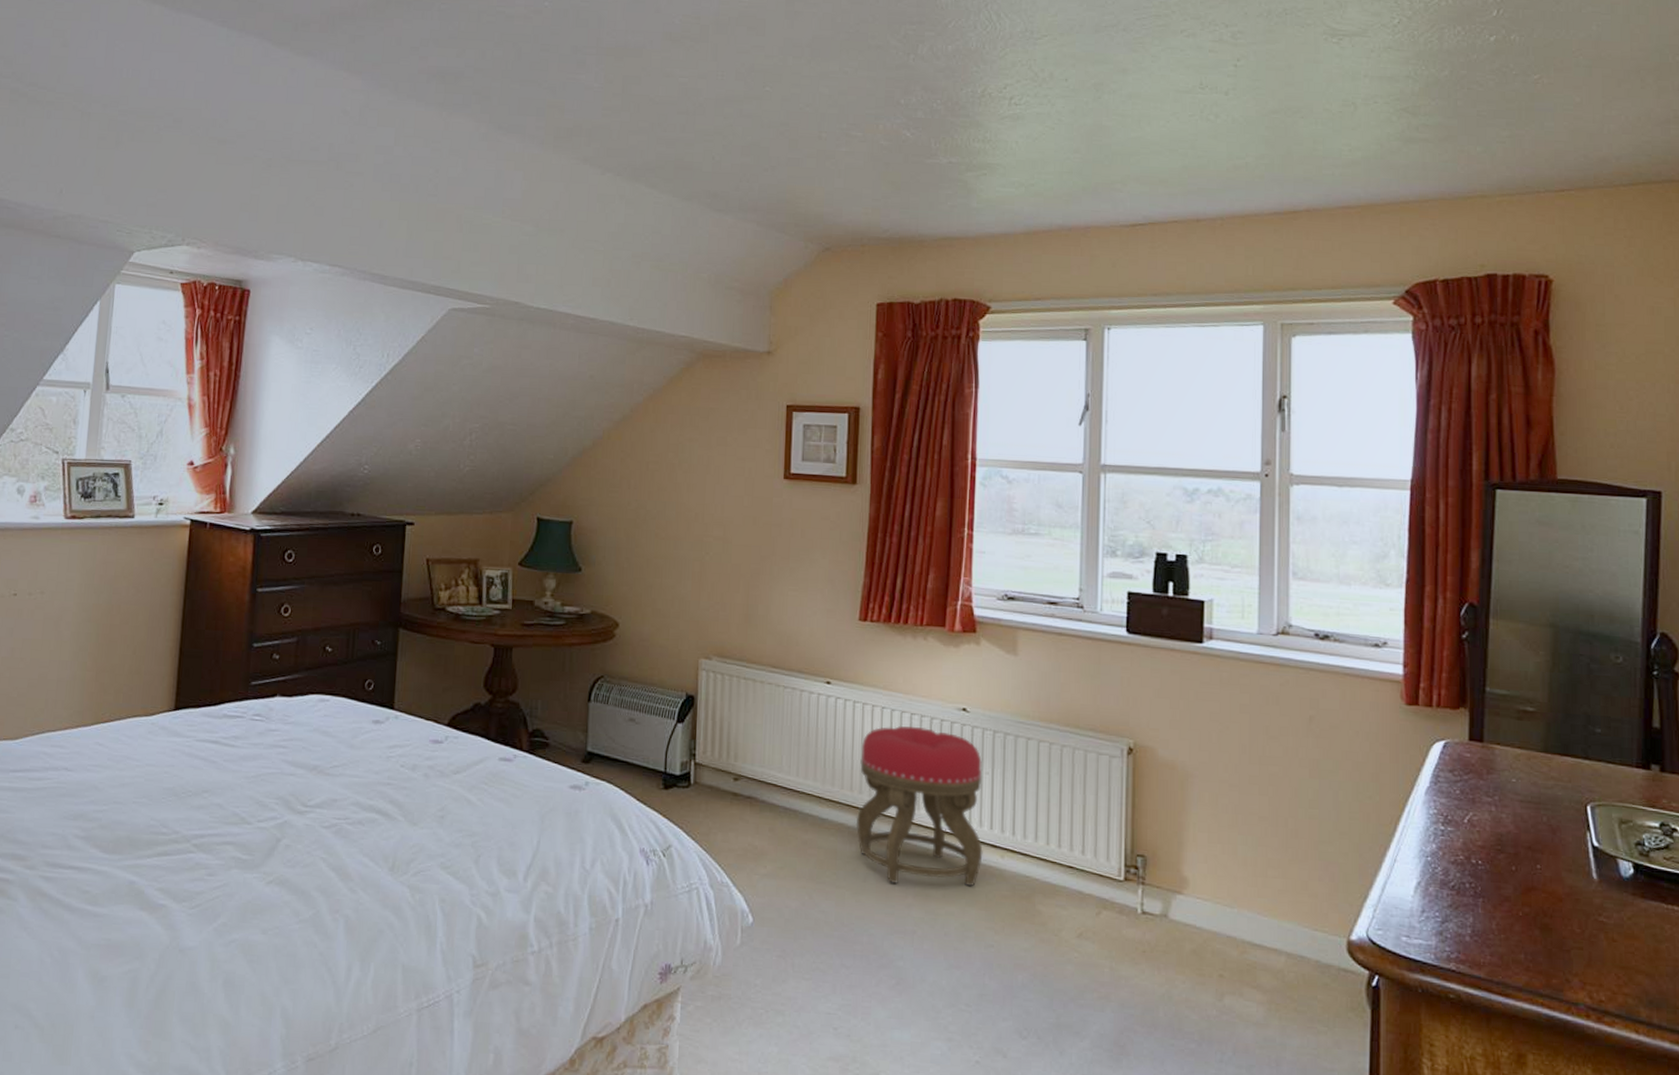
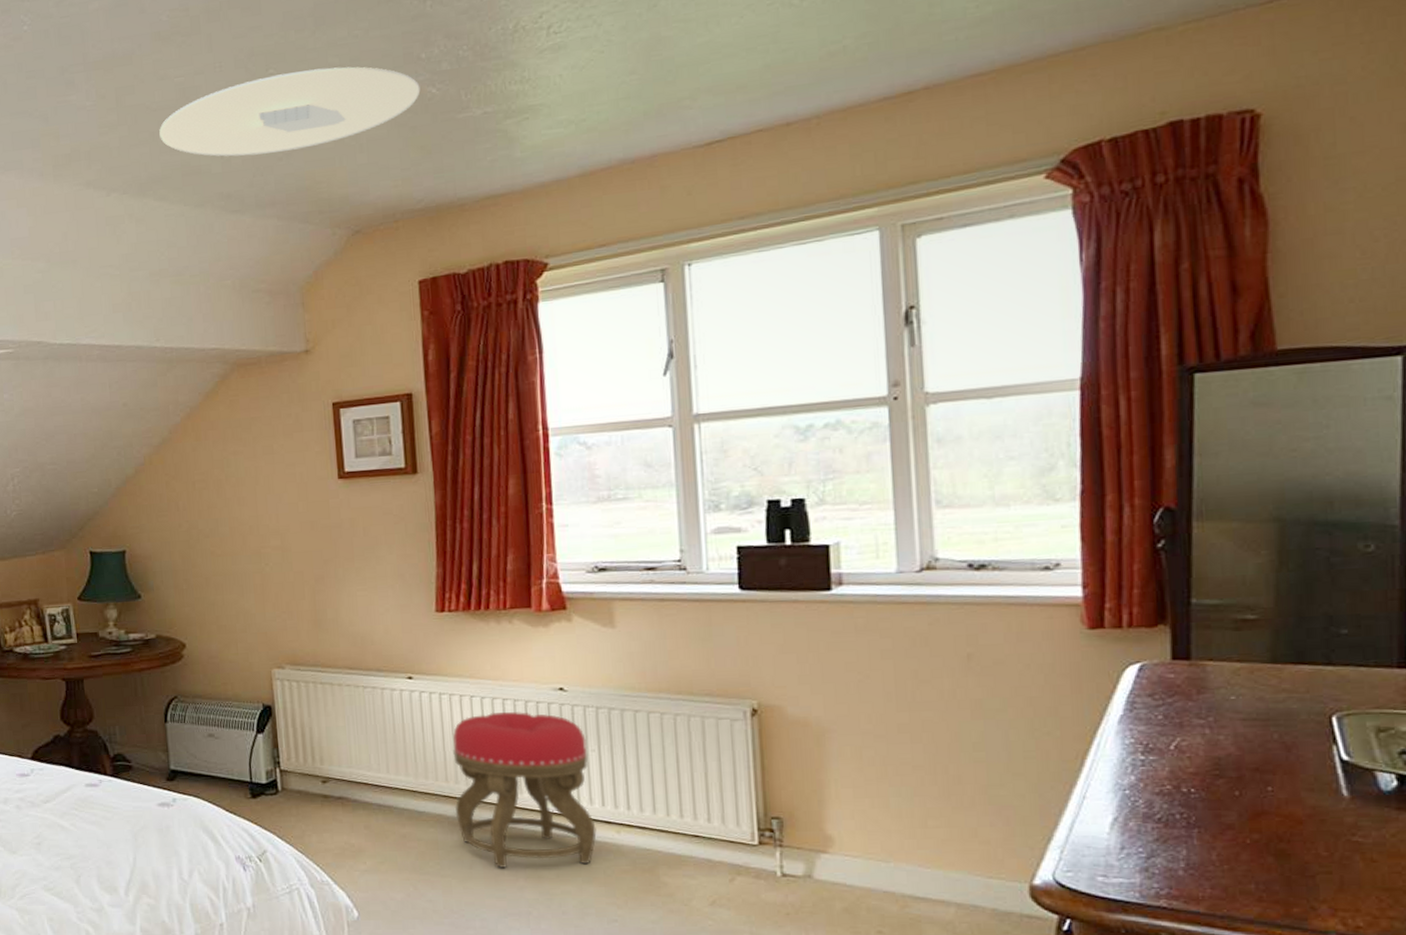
ceiling light: none [658,93,897,164] -> present [159,66,421,157]

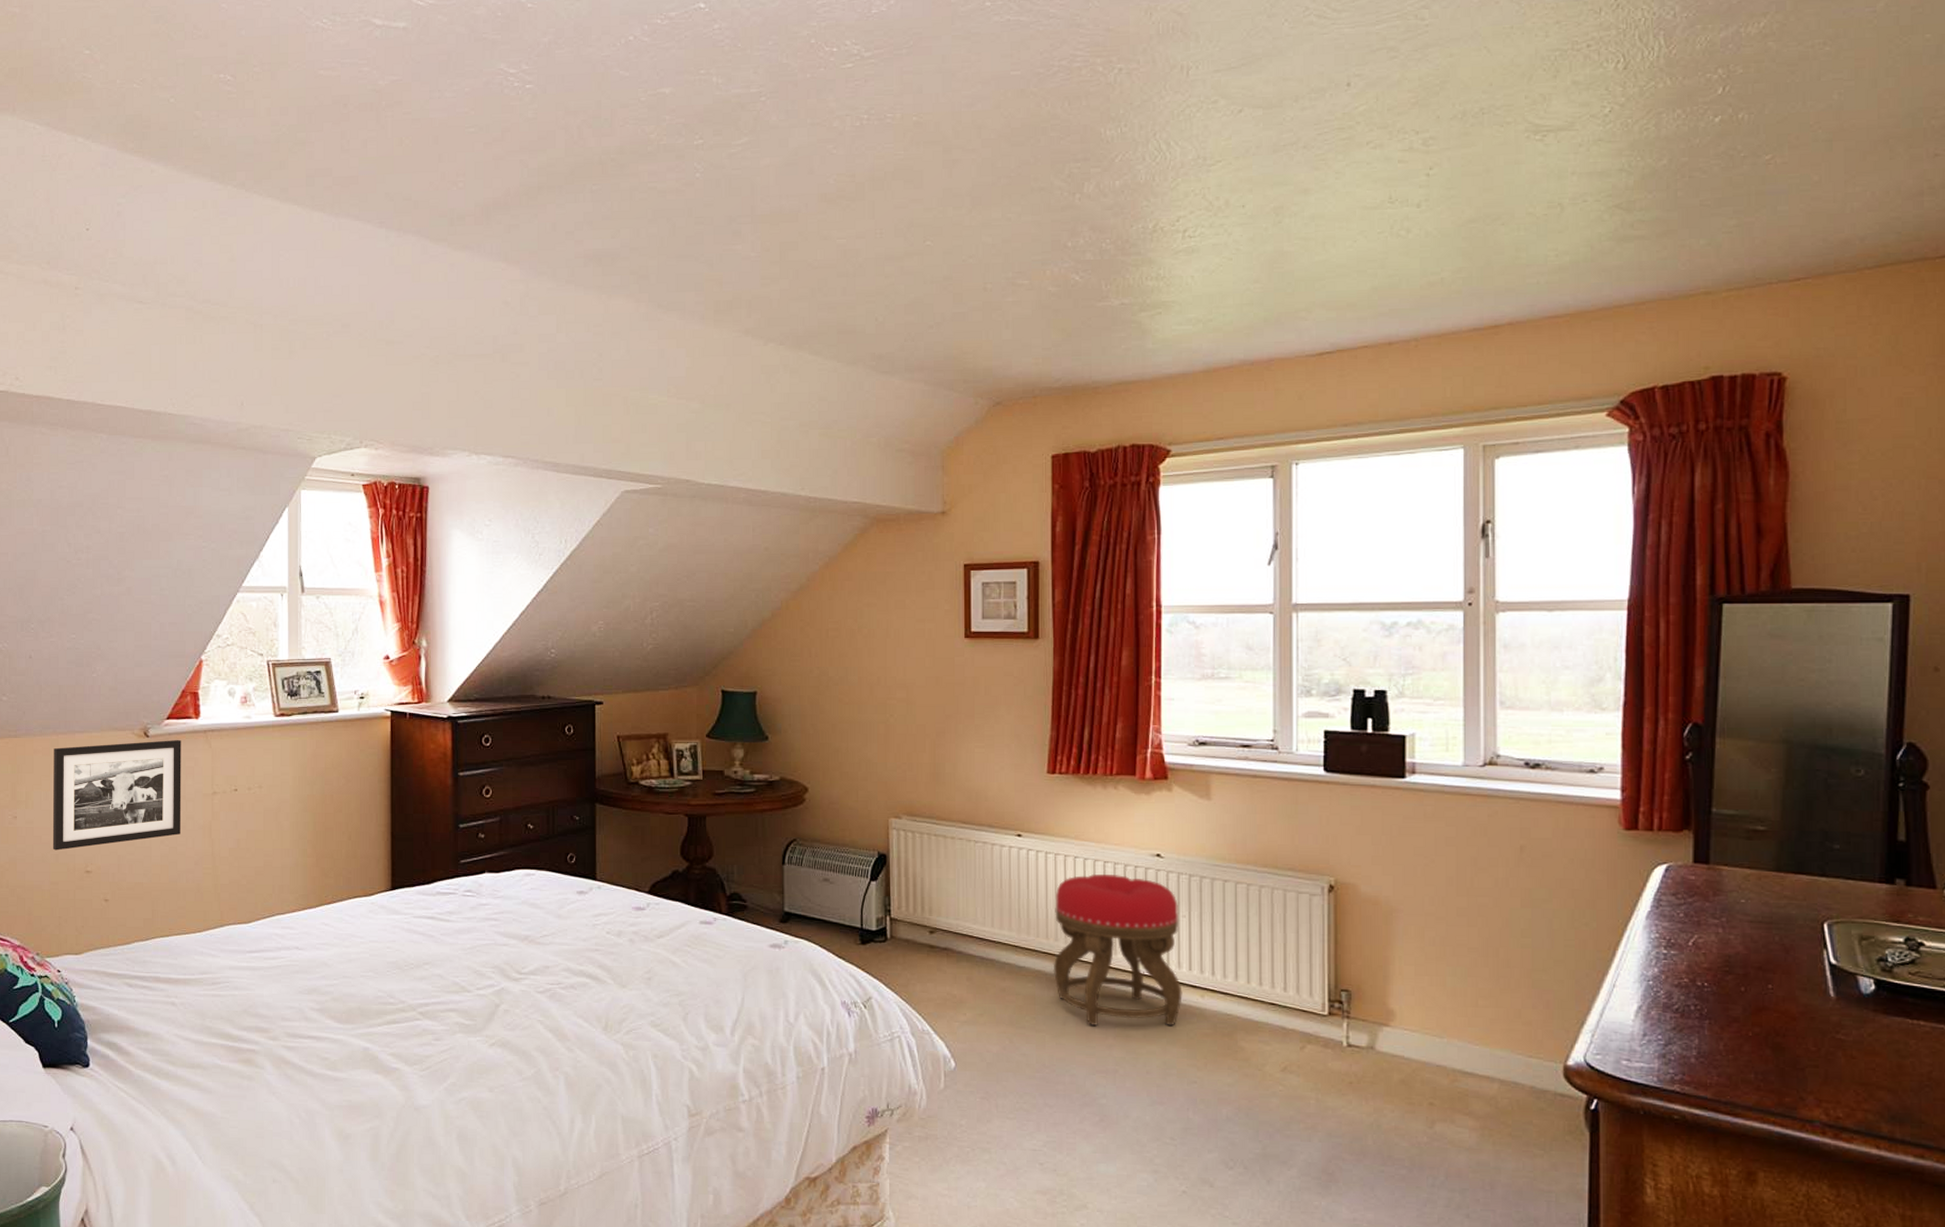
ceiling light: present [159,66,421,157] -> none [819,245,1065,321]

